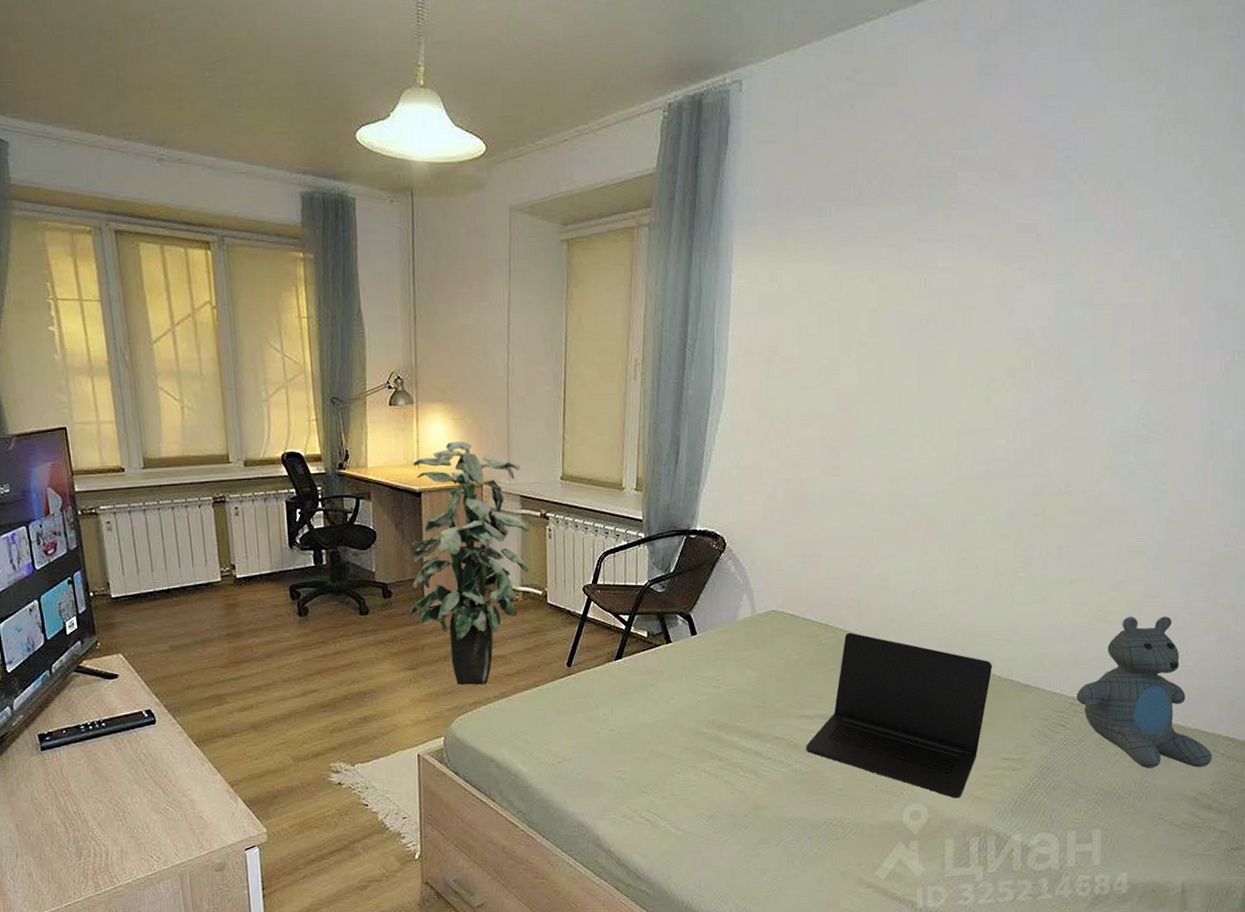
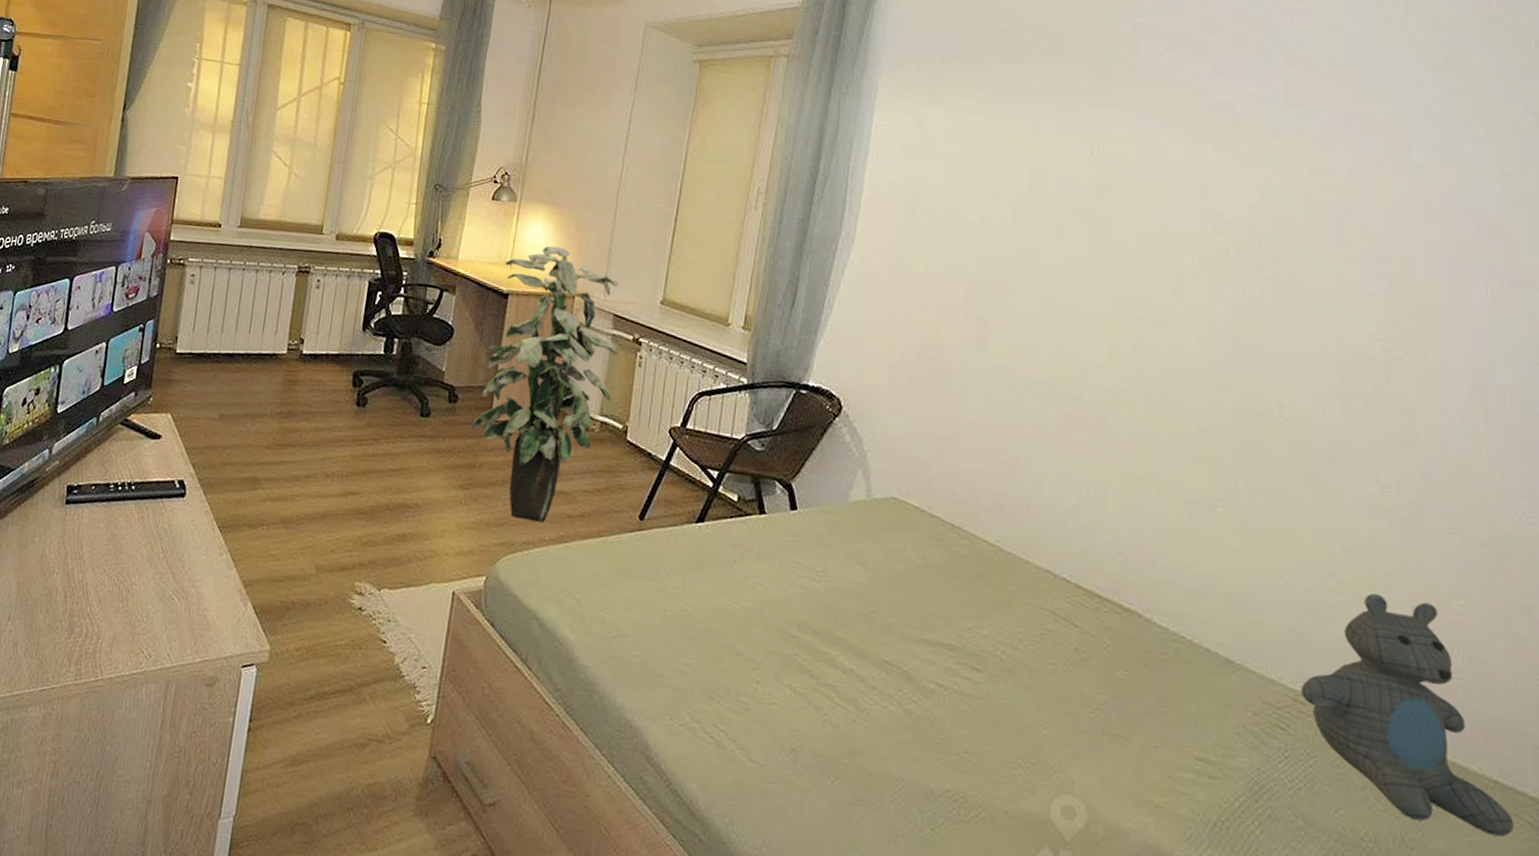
laptop: present [806,632,993,798] -> none [924,542,1181,802]

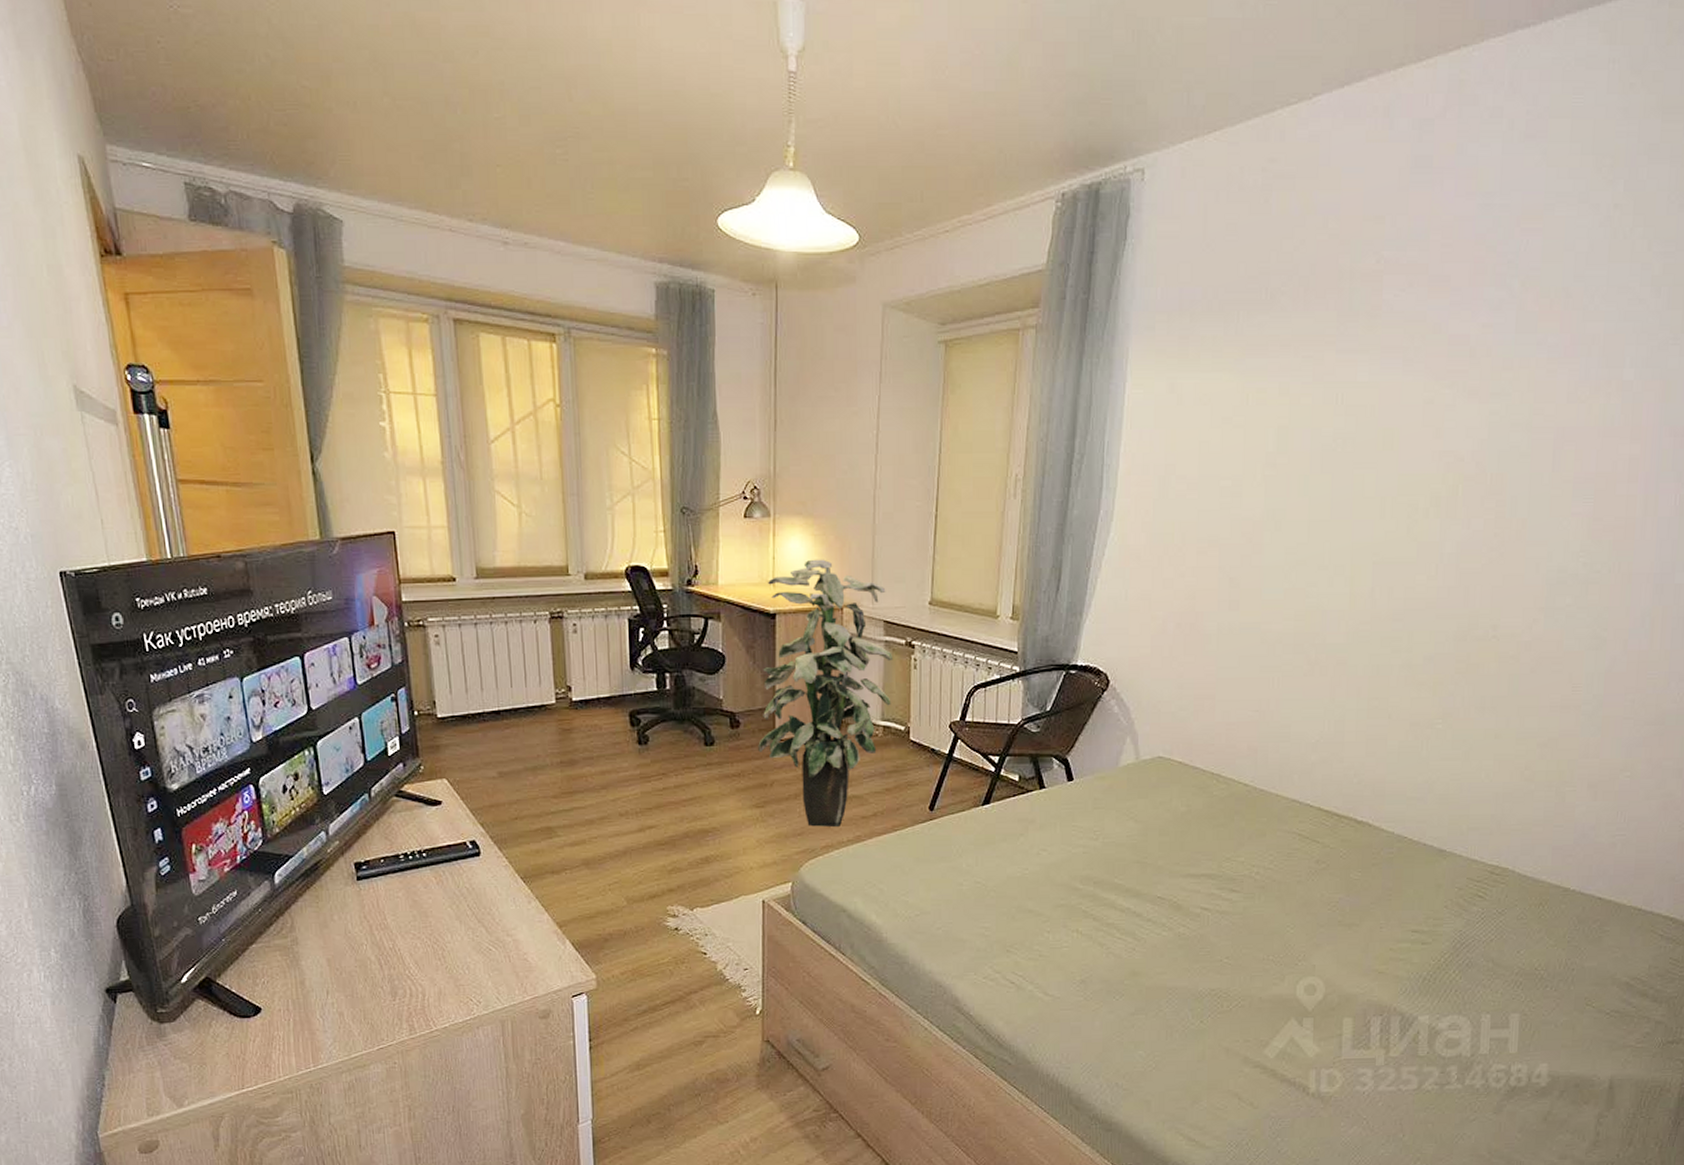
teddy bear: present [1301,593,1514,837] -> none [1497,777,1649,949]

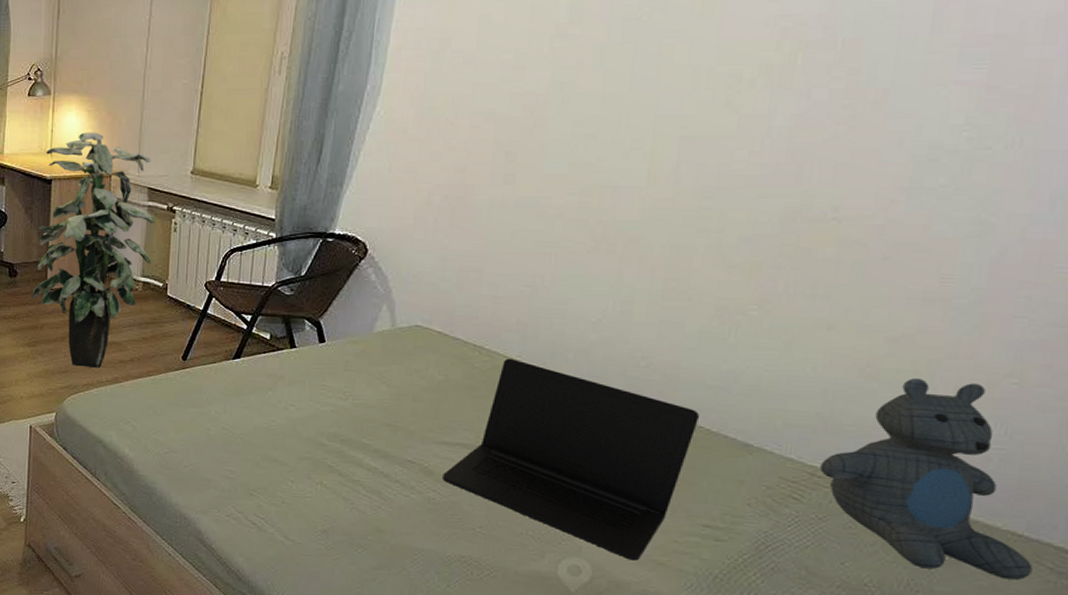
laptop: none [1191,784,1404,973] -> present [443,358,700,561]
teddy bear: none [1497,777,1649,949] -> present [820,377,1033,581]

